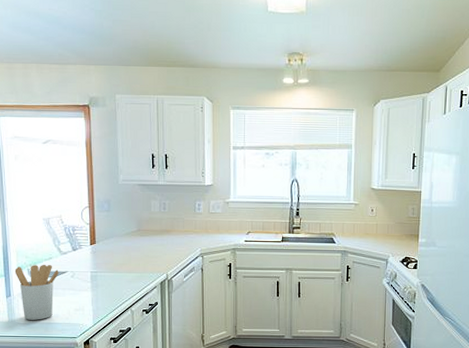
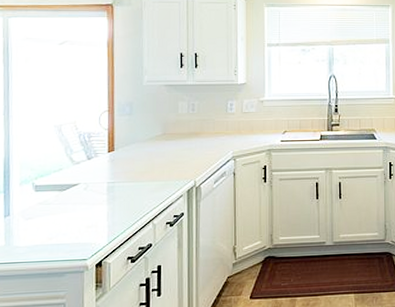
utensil holder: present [14,265,60,320] -> none [16,177,71,242]

